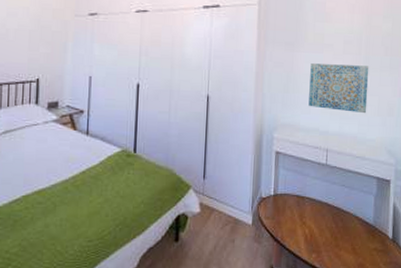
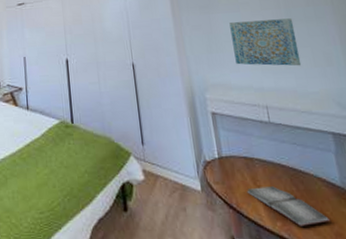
hardback book: none [292,223,358,258] -> present [247,186,331,226]

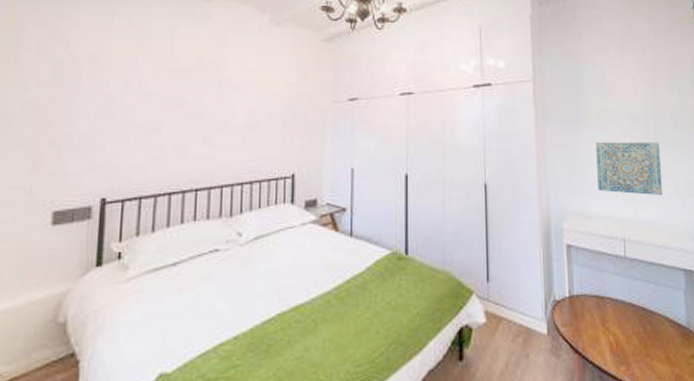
hardback book: present [247,186,331,226] -> none [594,328,673,370]

